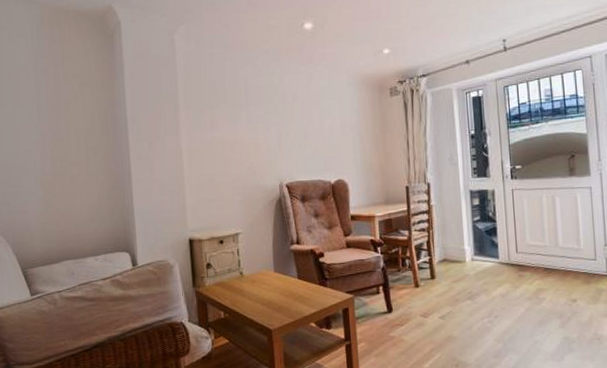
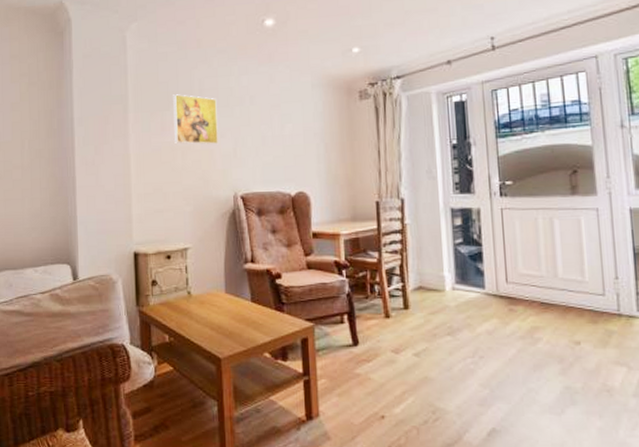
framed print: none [221,93,264,139] -> present [173,94,218,145]

